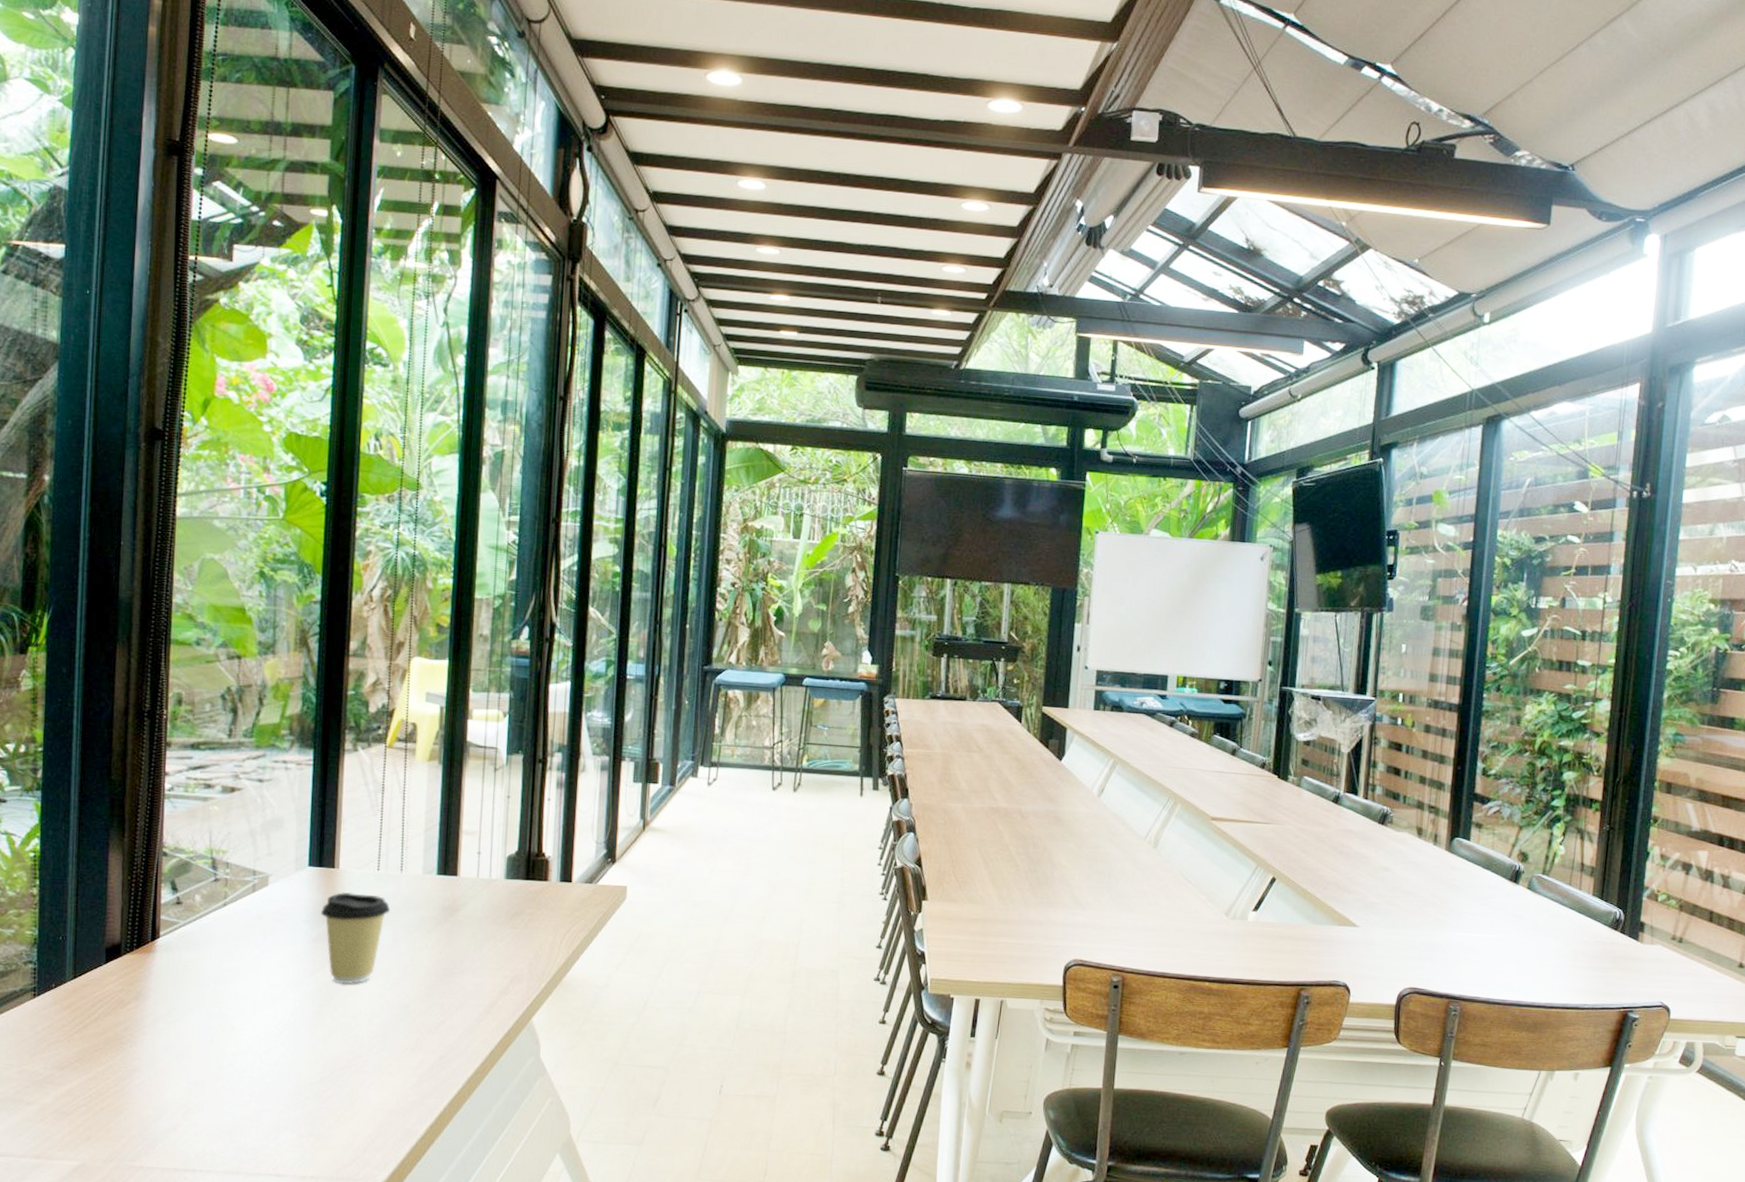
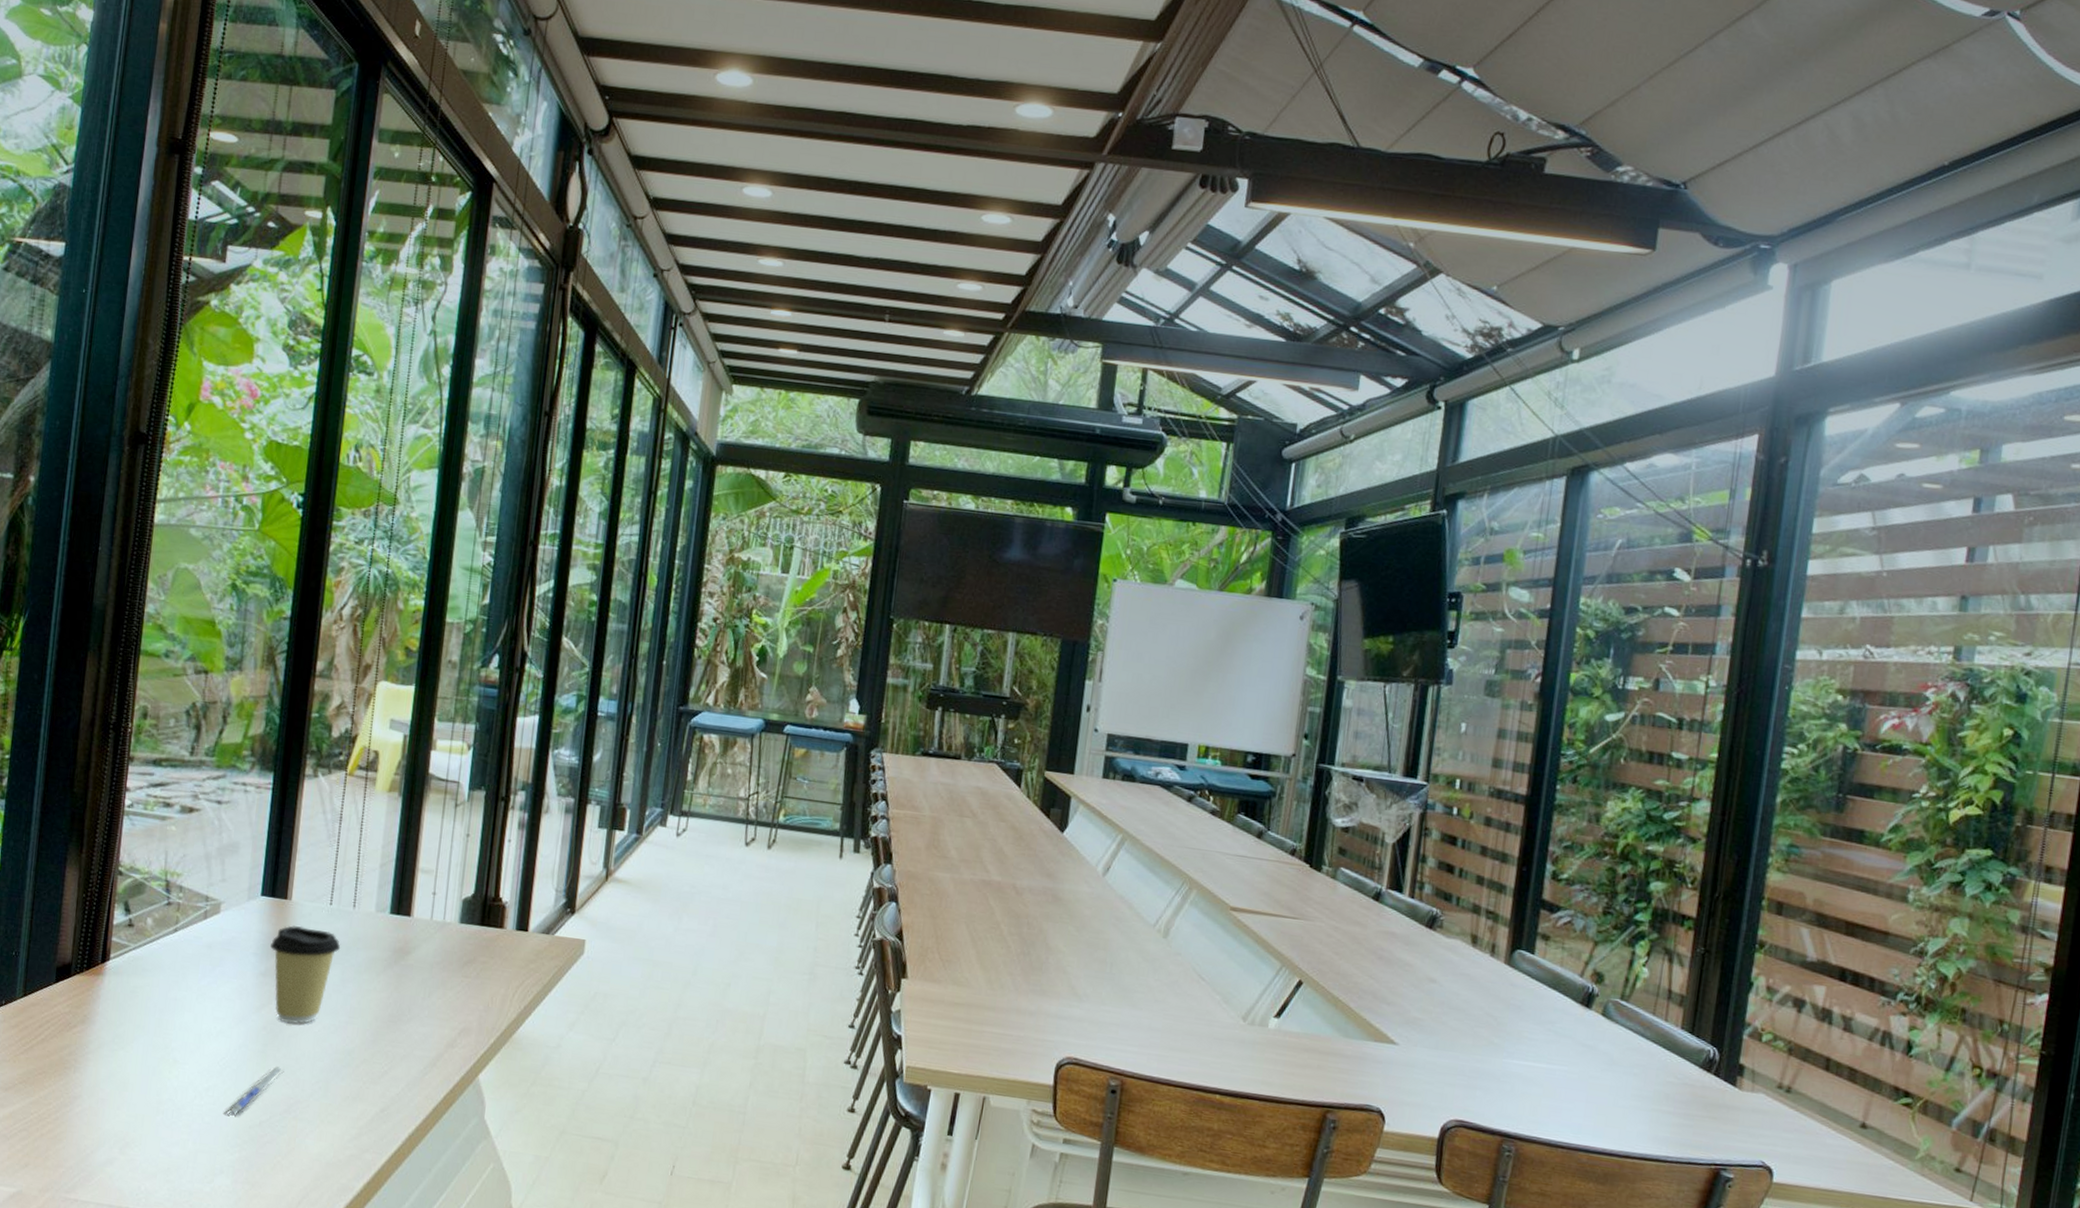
pen: none [285,1024,342,1074] -> present [224,1065,284,1116]

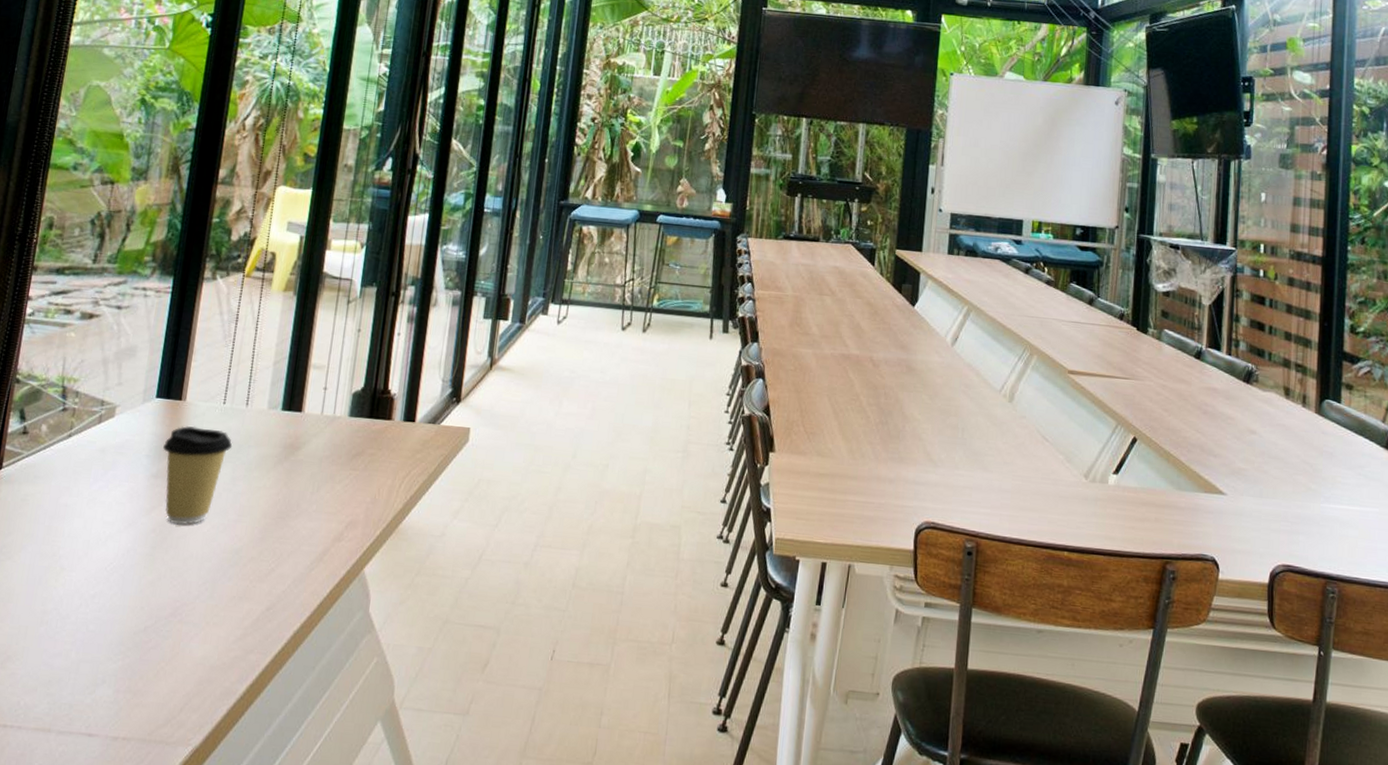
pen: present [224,1065,284,1116] -> none [109,568,172,622]

